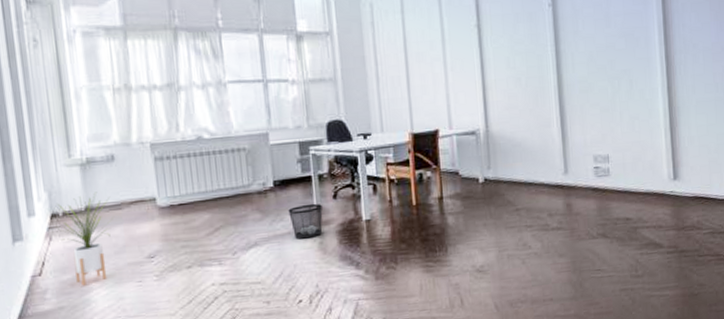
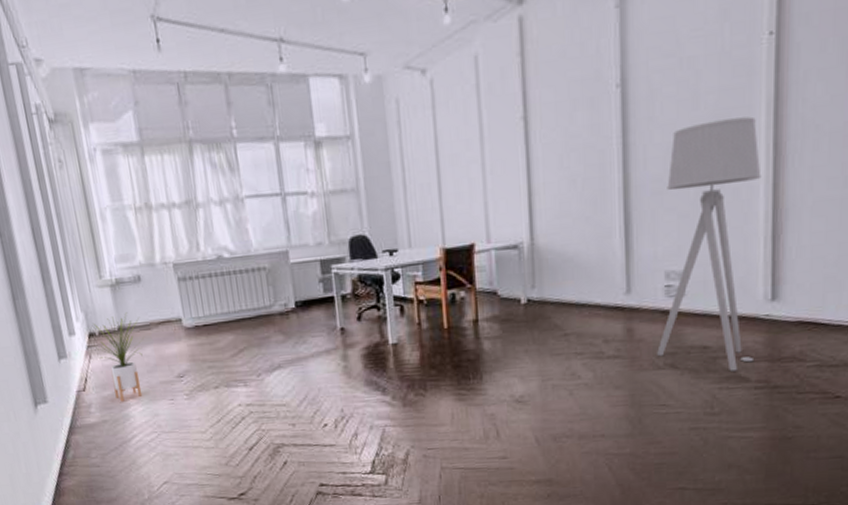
waste bin: present [288,203,323,239] -> none [311,325,347,362]
floor lamp: none [591,35,664,239] -> present [657,116,762,371]

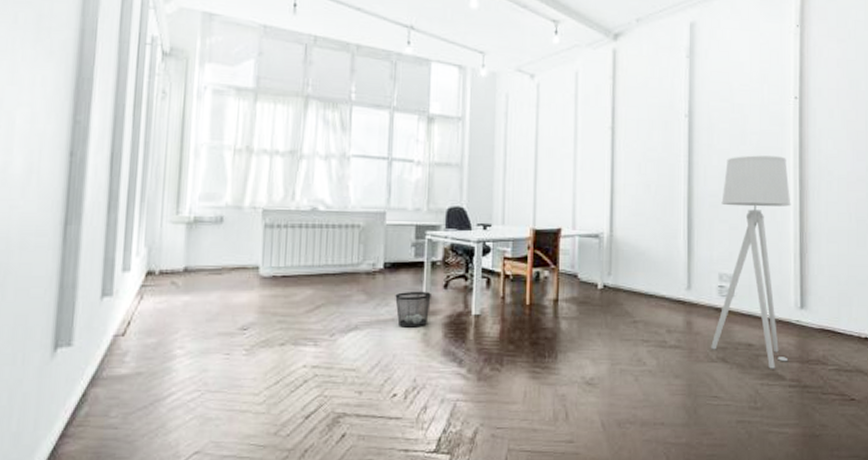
house plant: present [94,312,144,402] -> none [152,253,211,352]
waste bin: none [311,325,347,362] -> present [395,291,431,328]

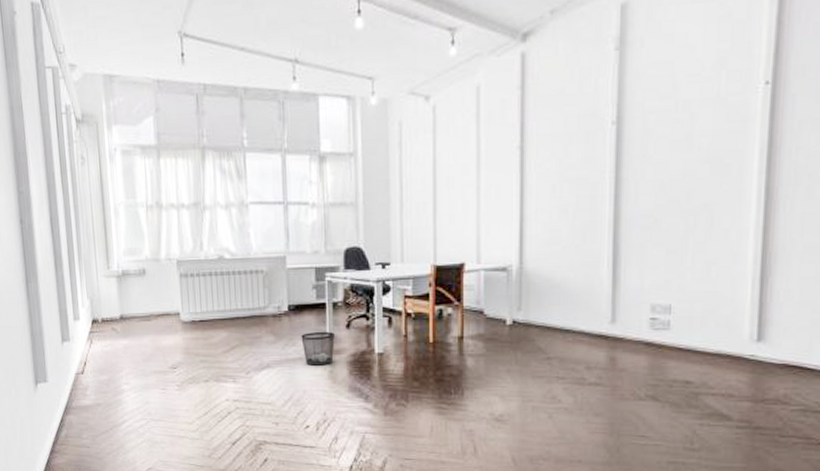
floor lamp: present [711,155,791,369] -> none [639,161,752,409]

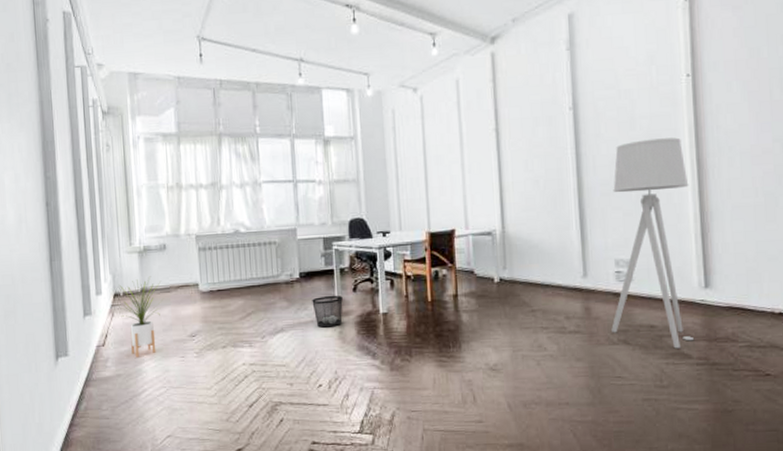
house plant: none [98,302,143,387] -> present [120,276,163,358]
floor lamp: none [639,161,752,409] -> present [611,137,694,349]

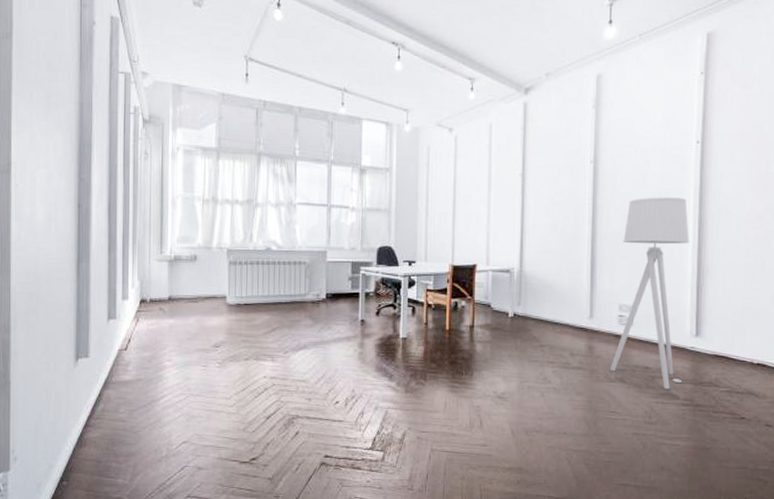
house plant: present [120,276,163,358] -> none [146,285,190,364]
waste bin: present [312,295,343,328] -> none [336,317,366,348]

